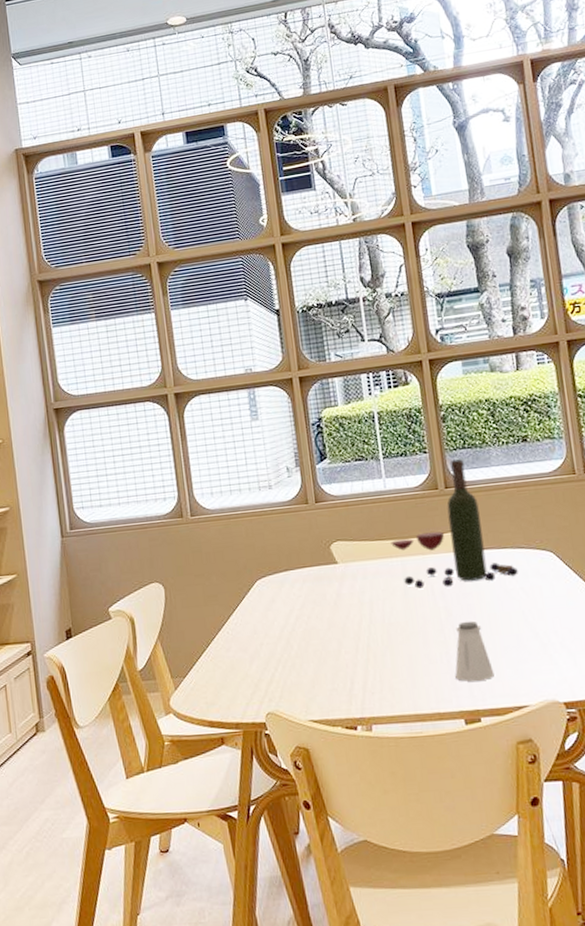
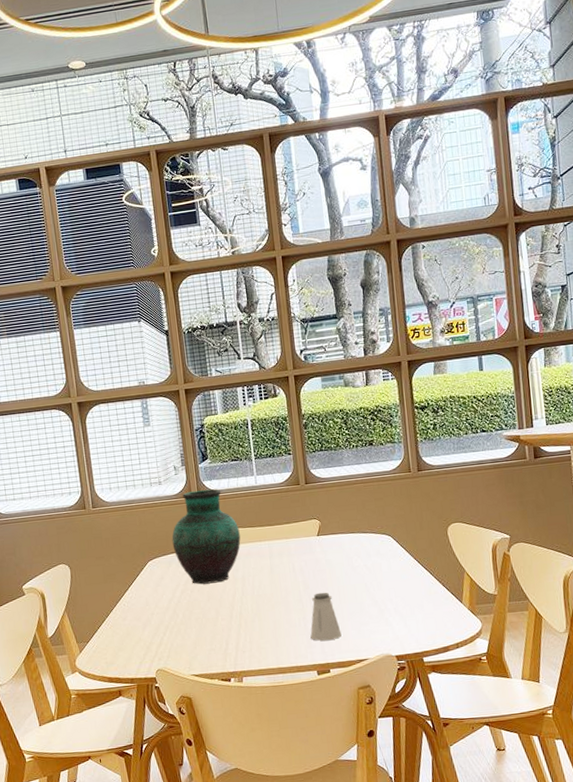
vase: none [284,494,368,609] -> present [171,489,241,585]
wine bottle: present [391,459,518,589] -> none [260,460,363,567]

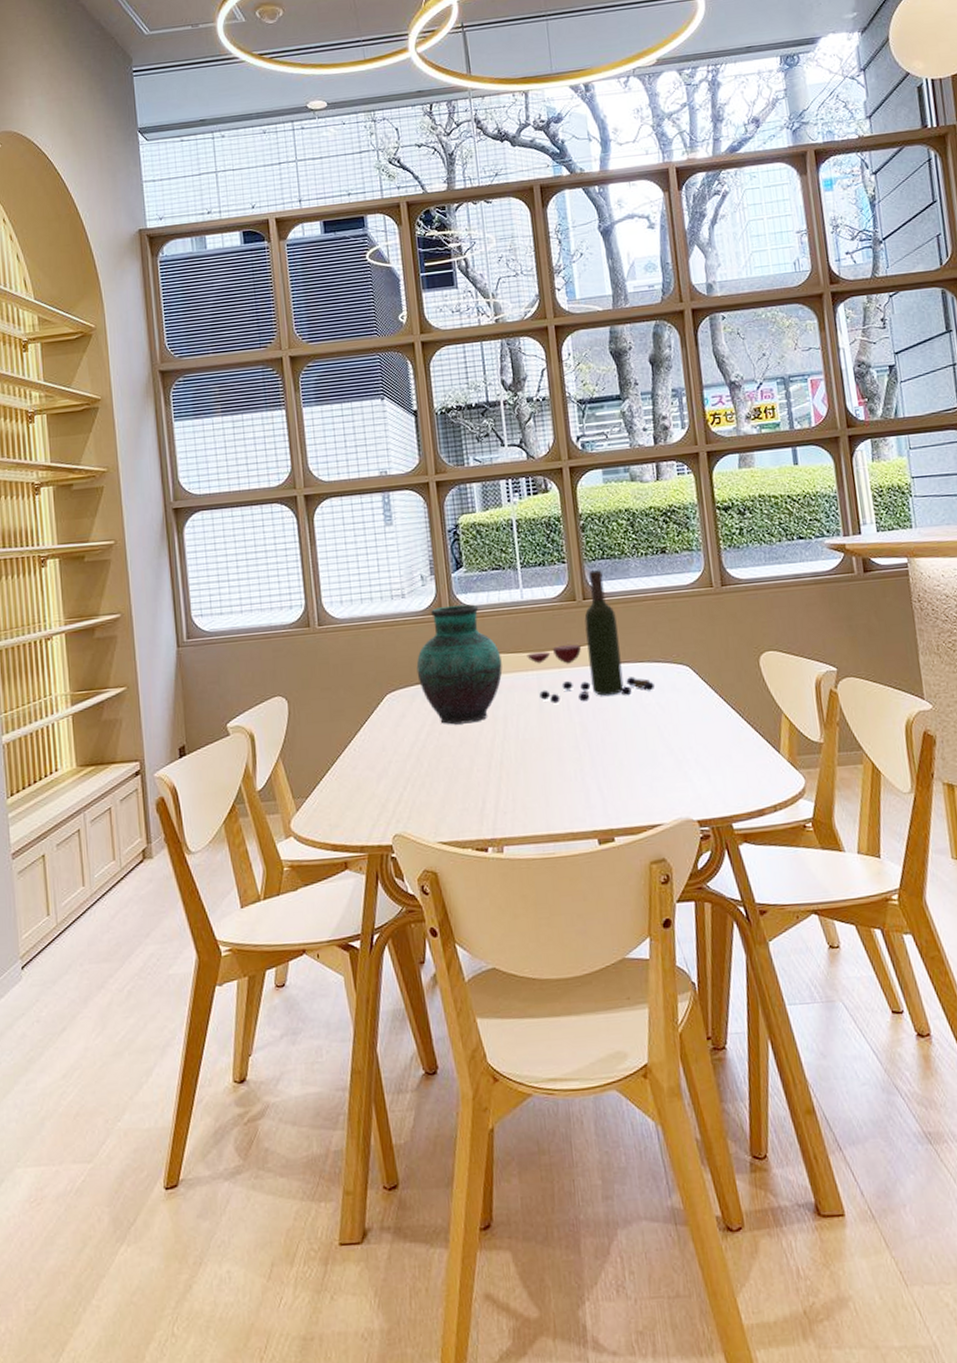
wine bottle: none [260,460,363,567] -> present [527,570,655,704]
saltshaker: present [310,592,342,641] -> none [589,736,629,800]

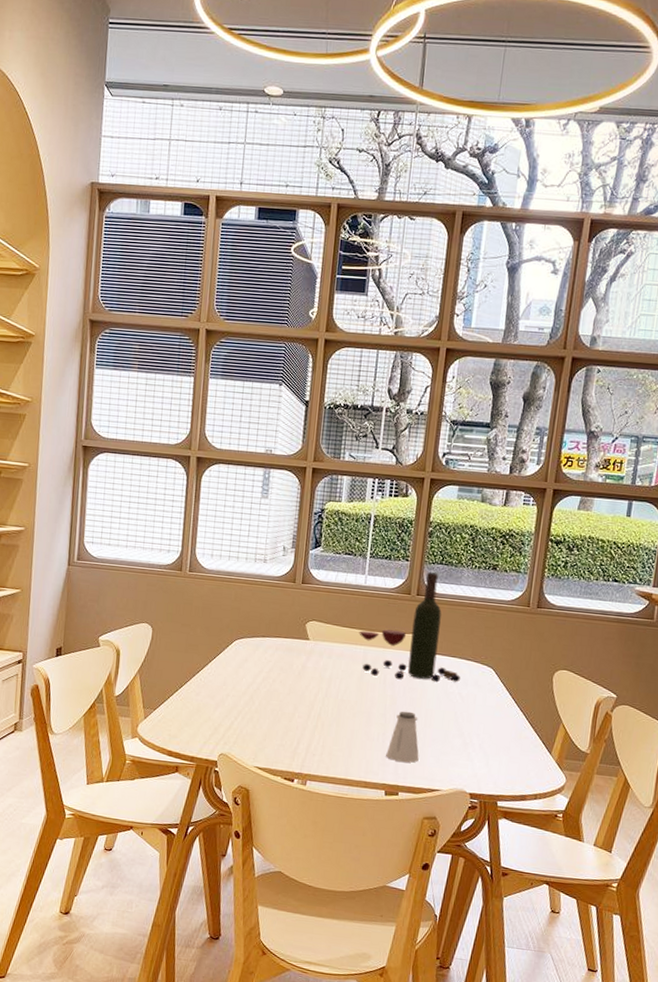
vase: present [416,604,503,725] -> none [264,577,338,678]
saltshaker: none [589,736,629,800] -> present [386,711,419,763]

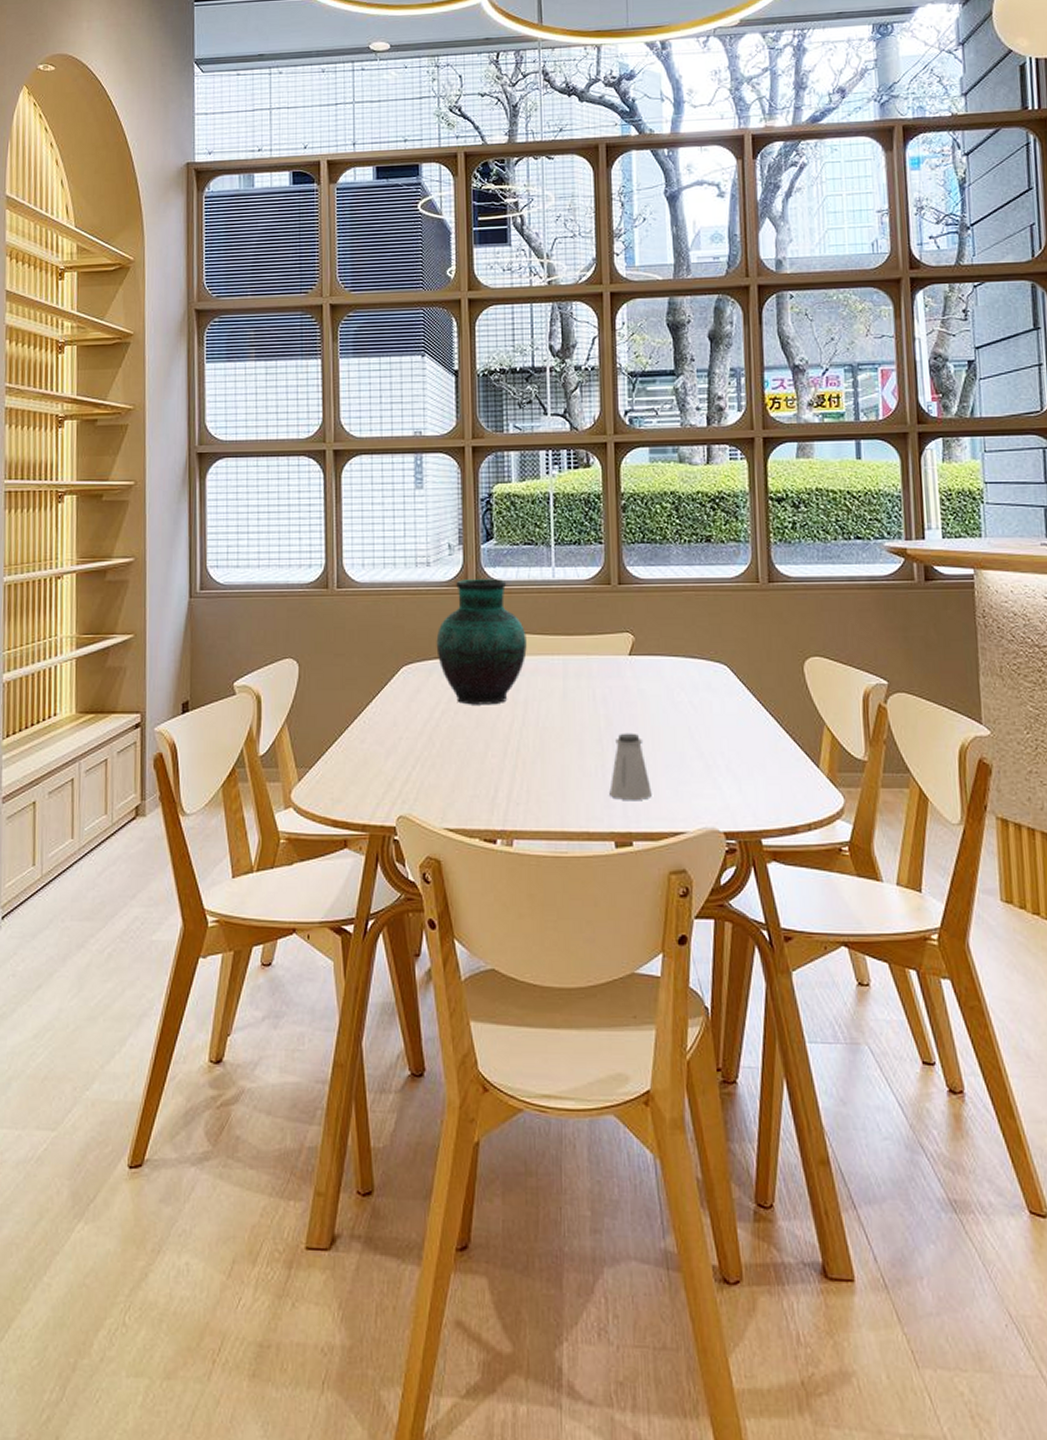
vase: none [264,577,338,678] -> present [436,579,527,705]
wine bottle: present [359,572,460,683] -> none [554,554,688,693]

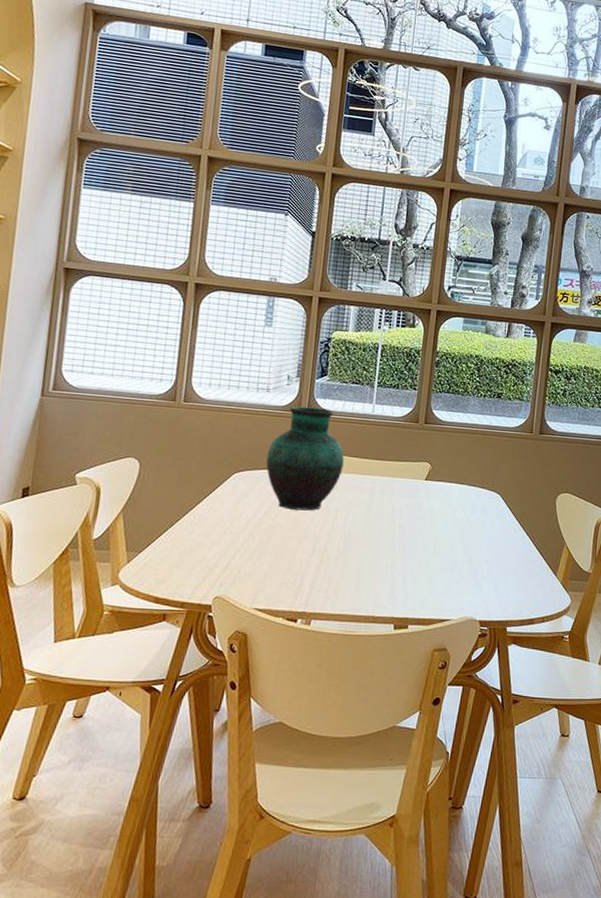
saltshaker: present [609,733,652,800] -> none [395,540,429,593]

